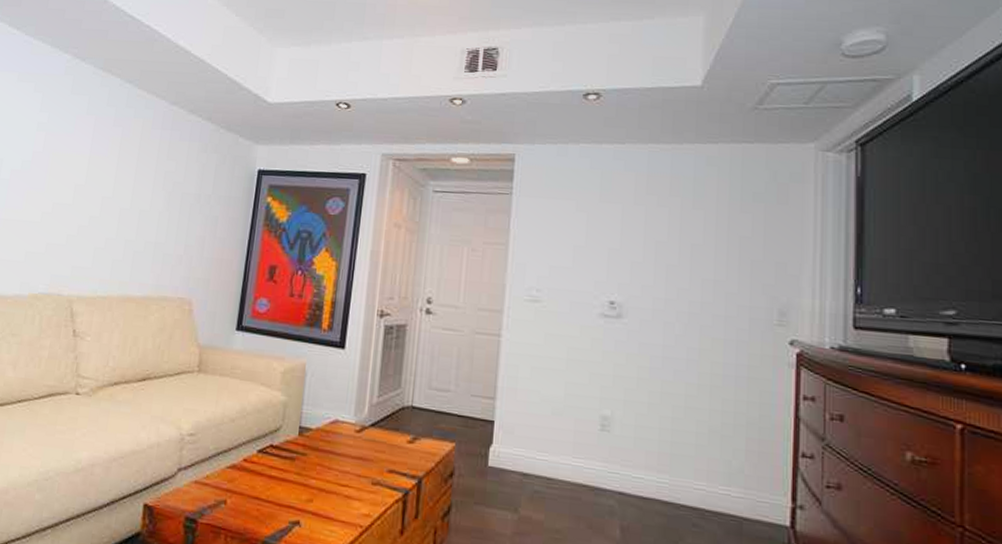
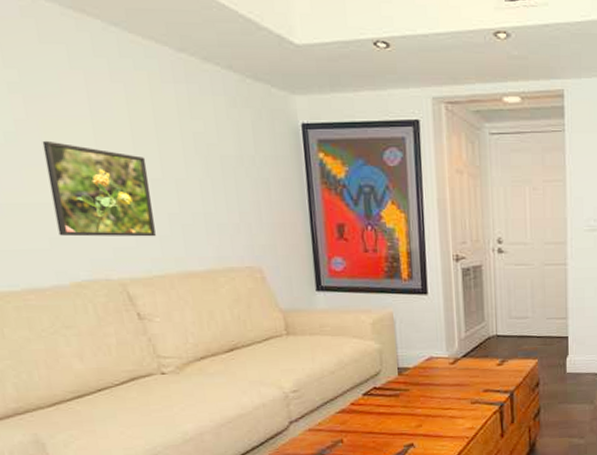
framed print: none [34,169,121,260] -> present [42,140,156,237]

